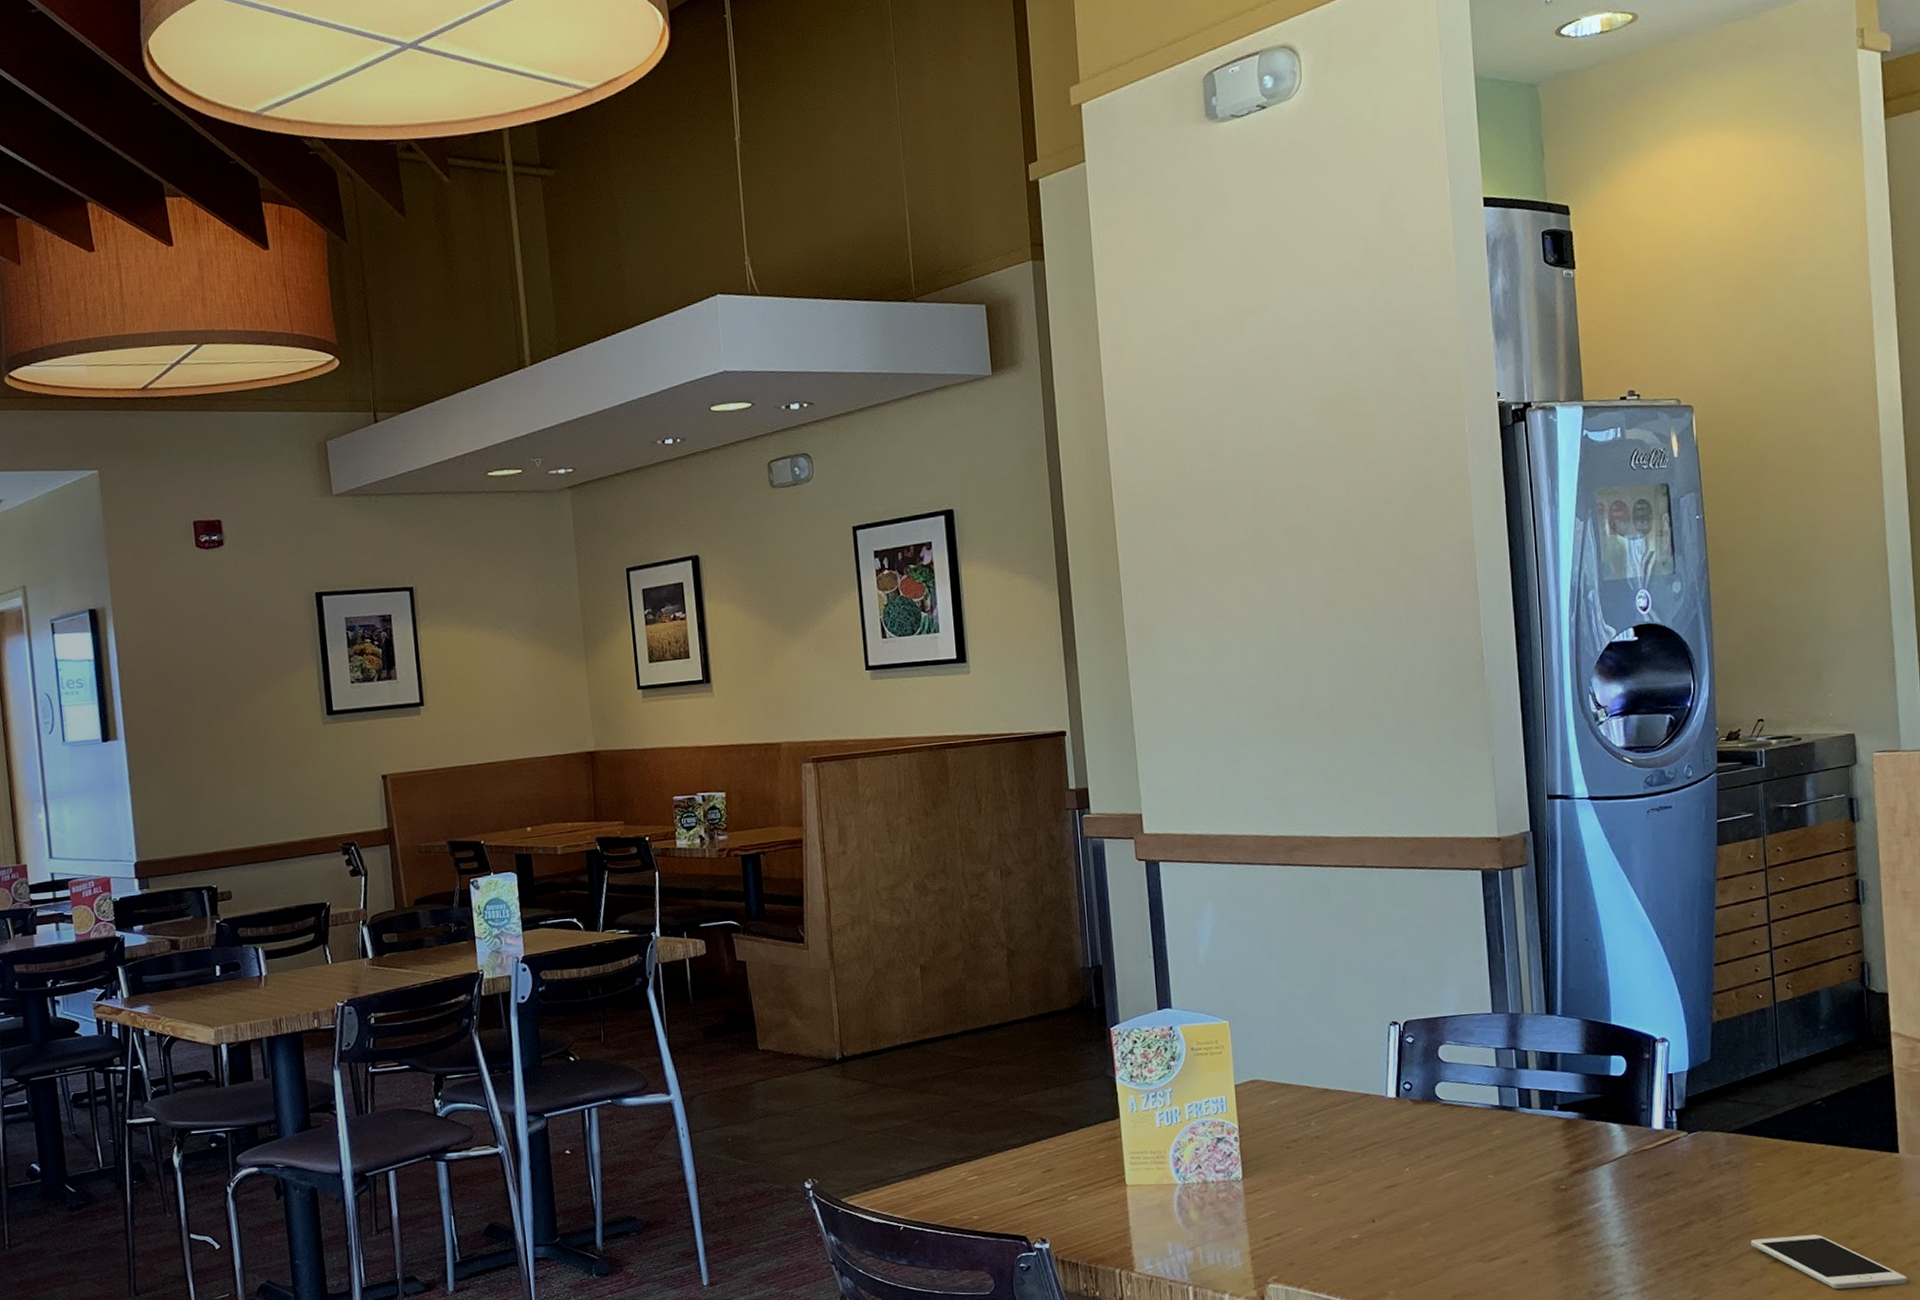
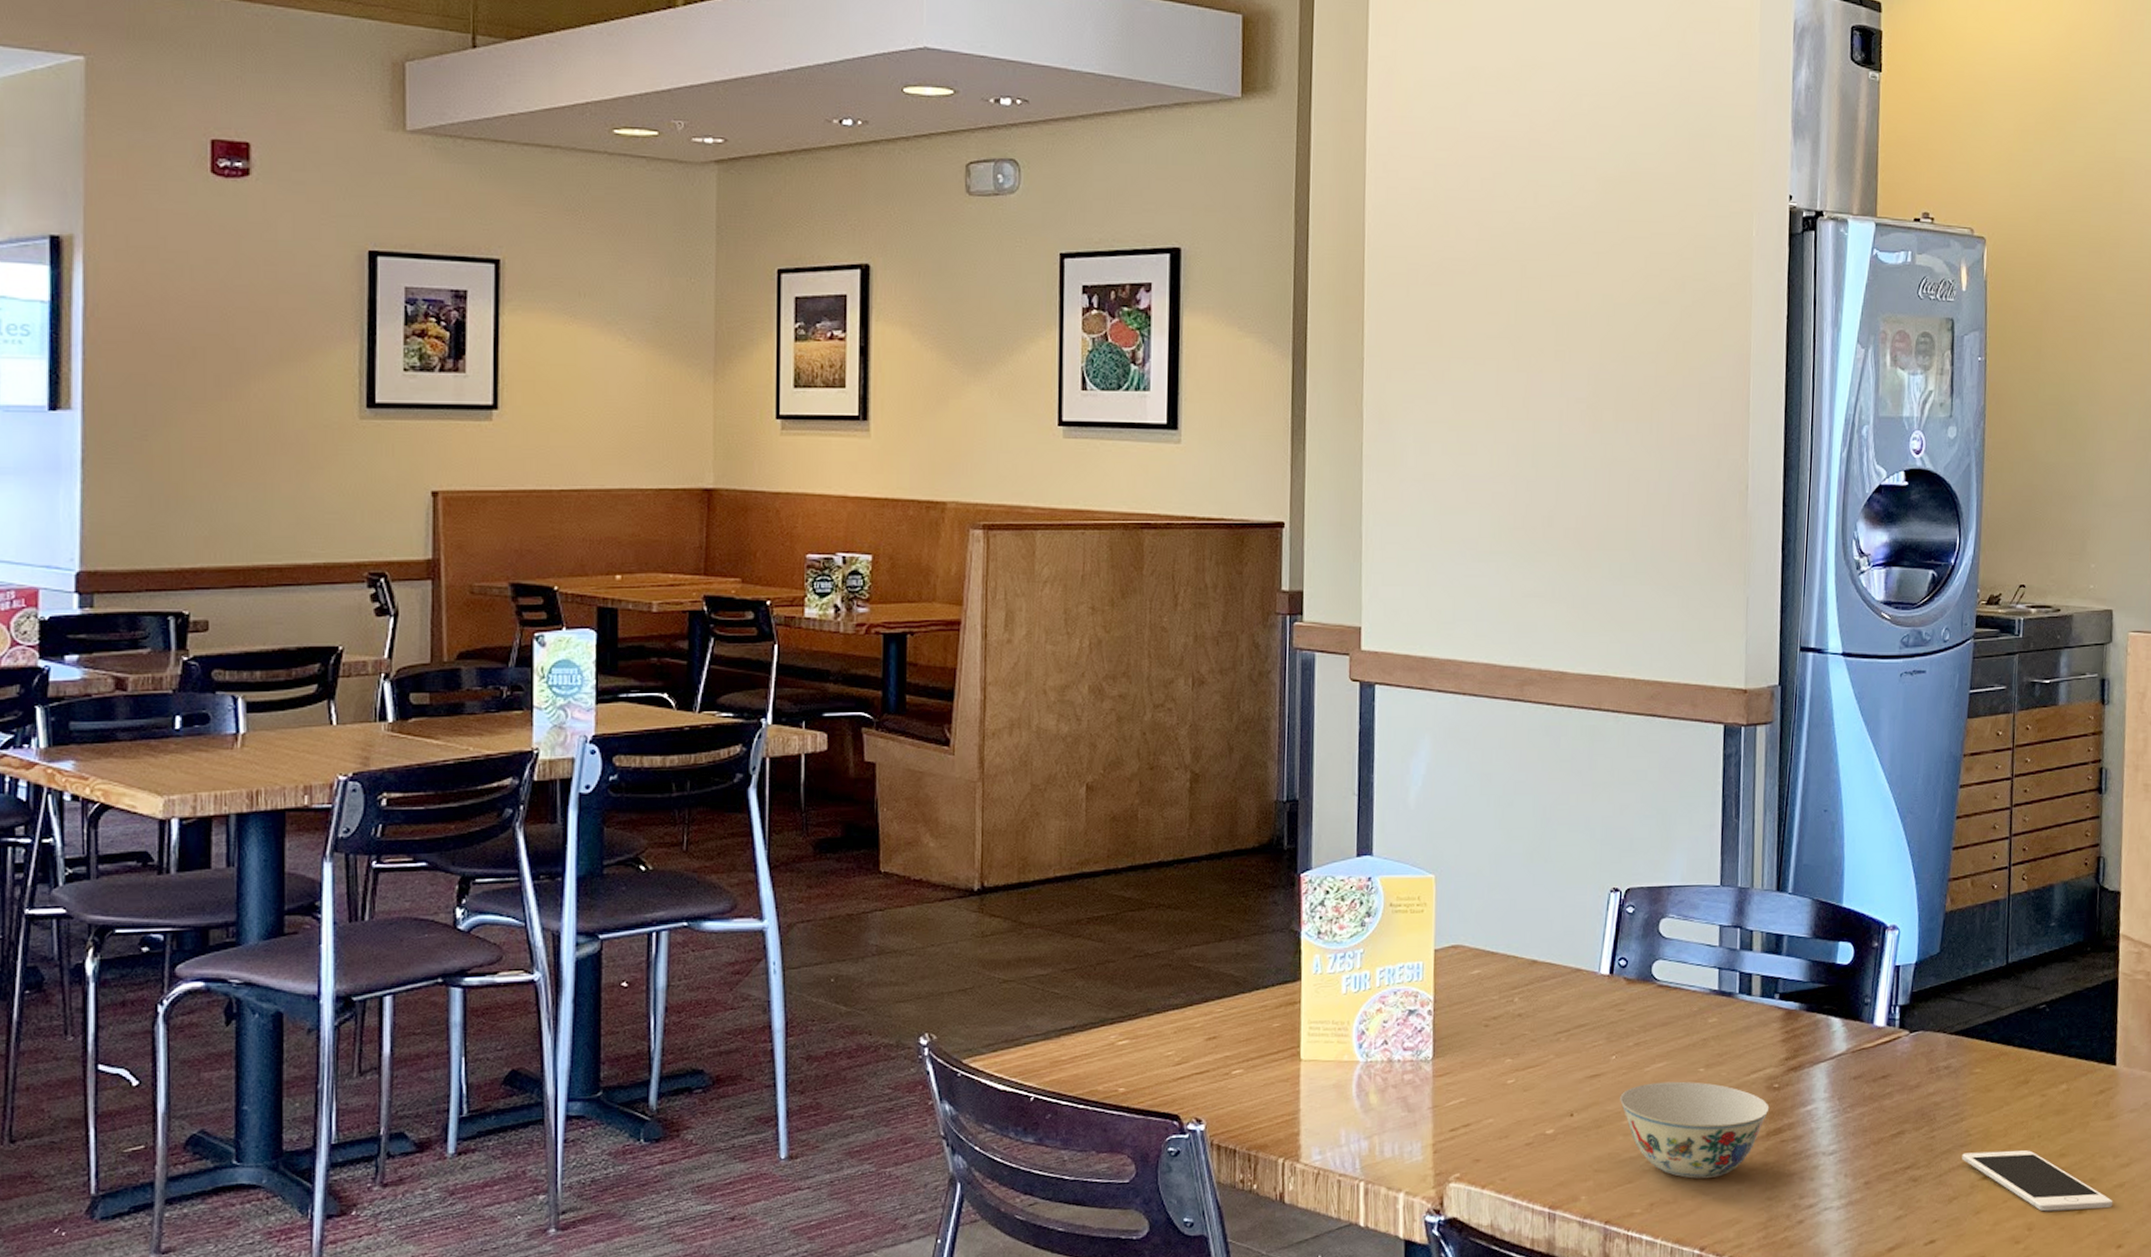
bowl: none [1417,1187,1559,1273] -> present [1620,1081,1770,1179]

